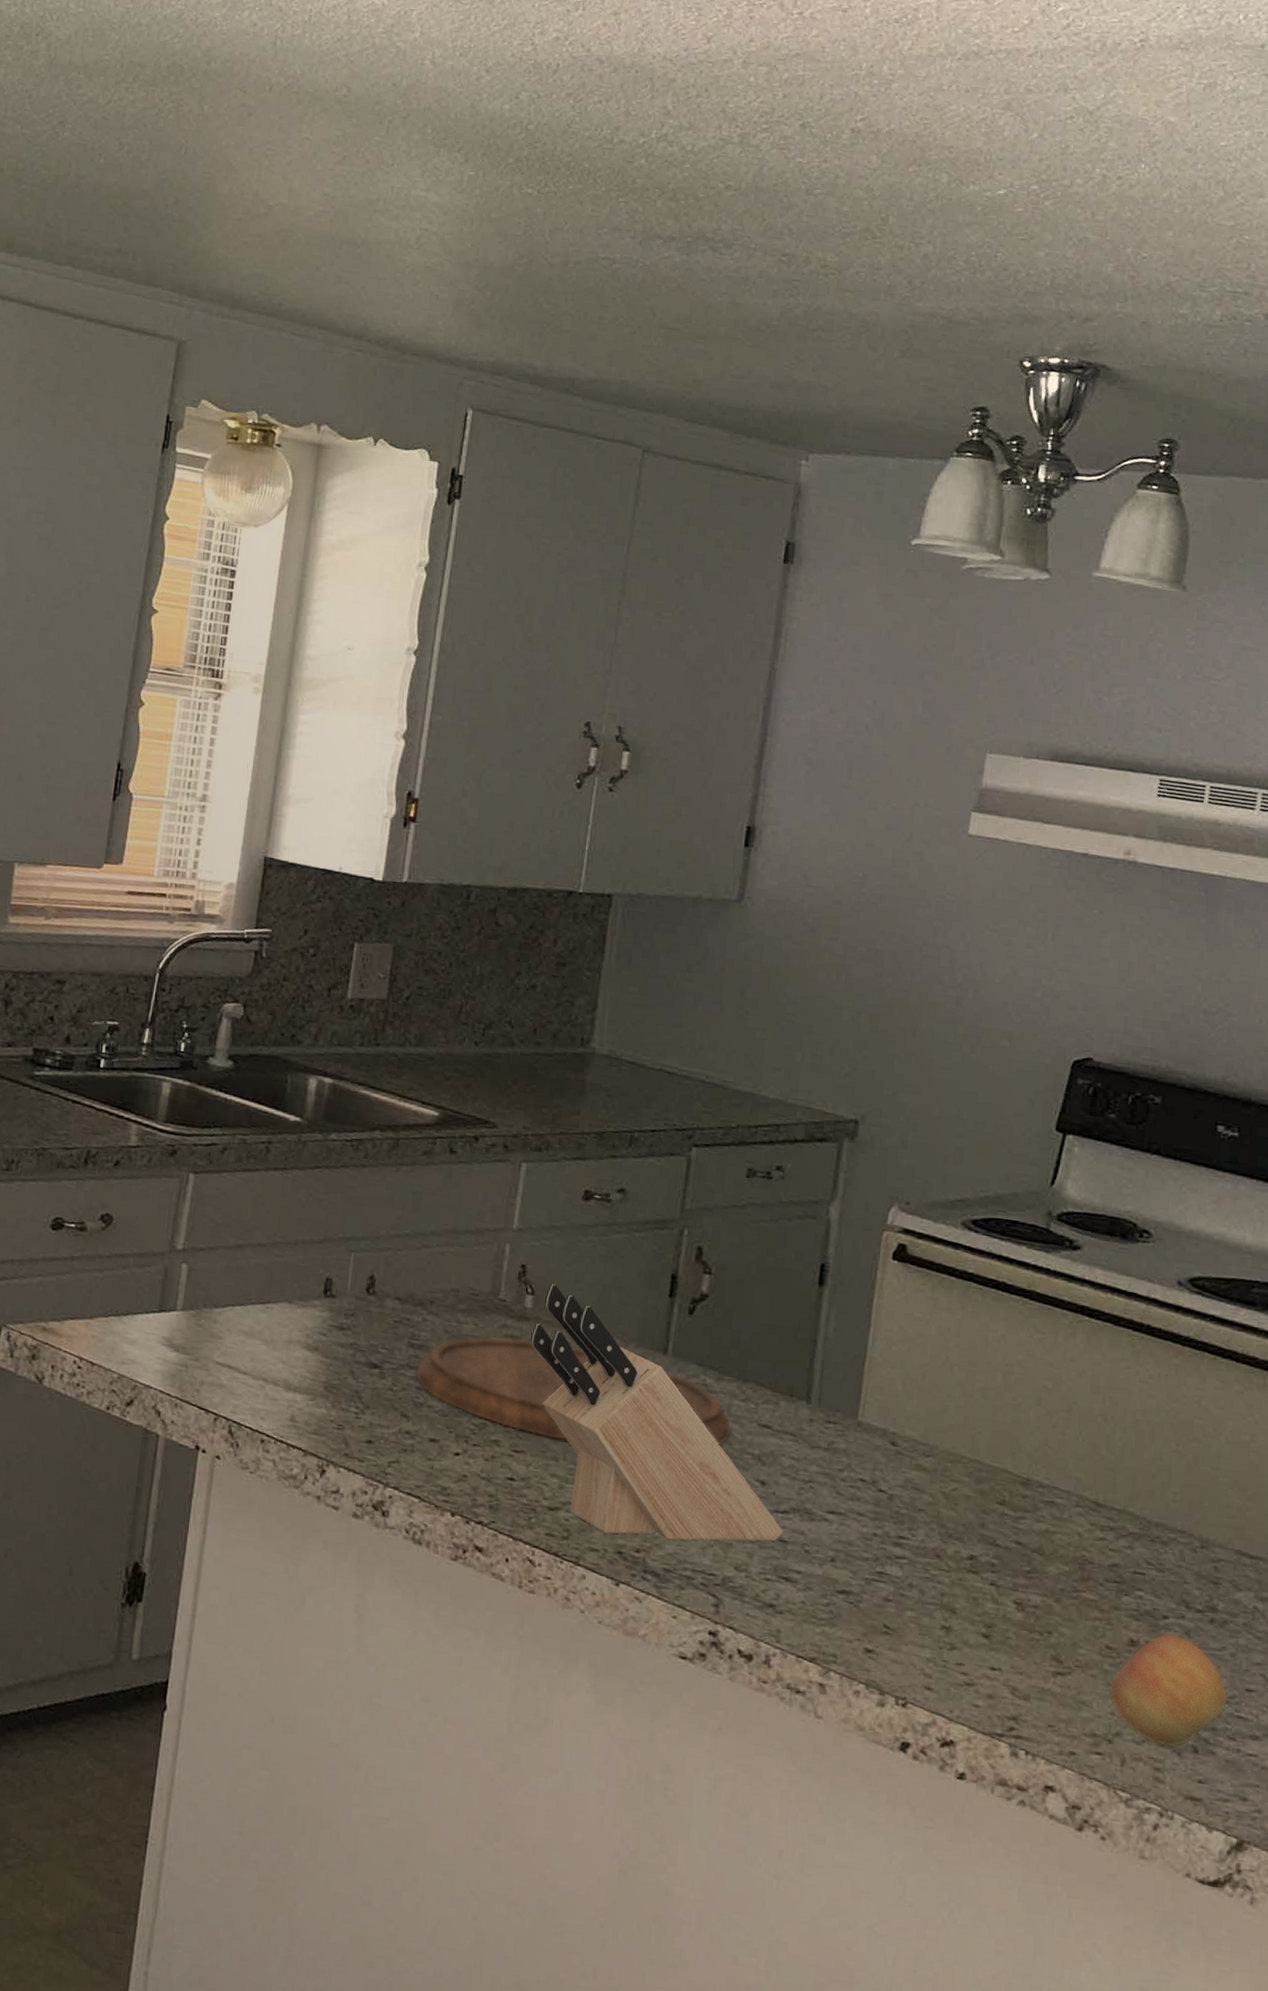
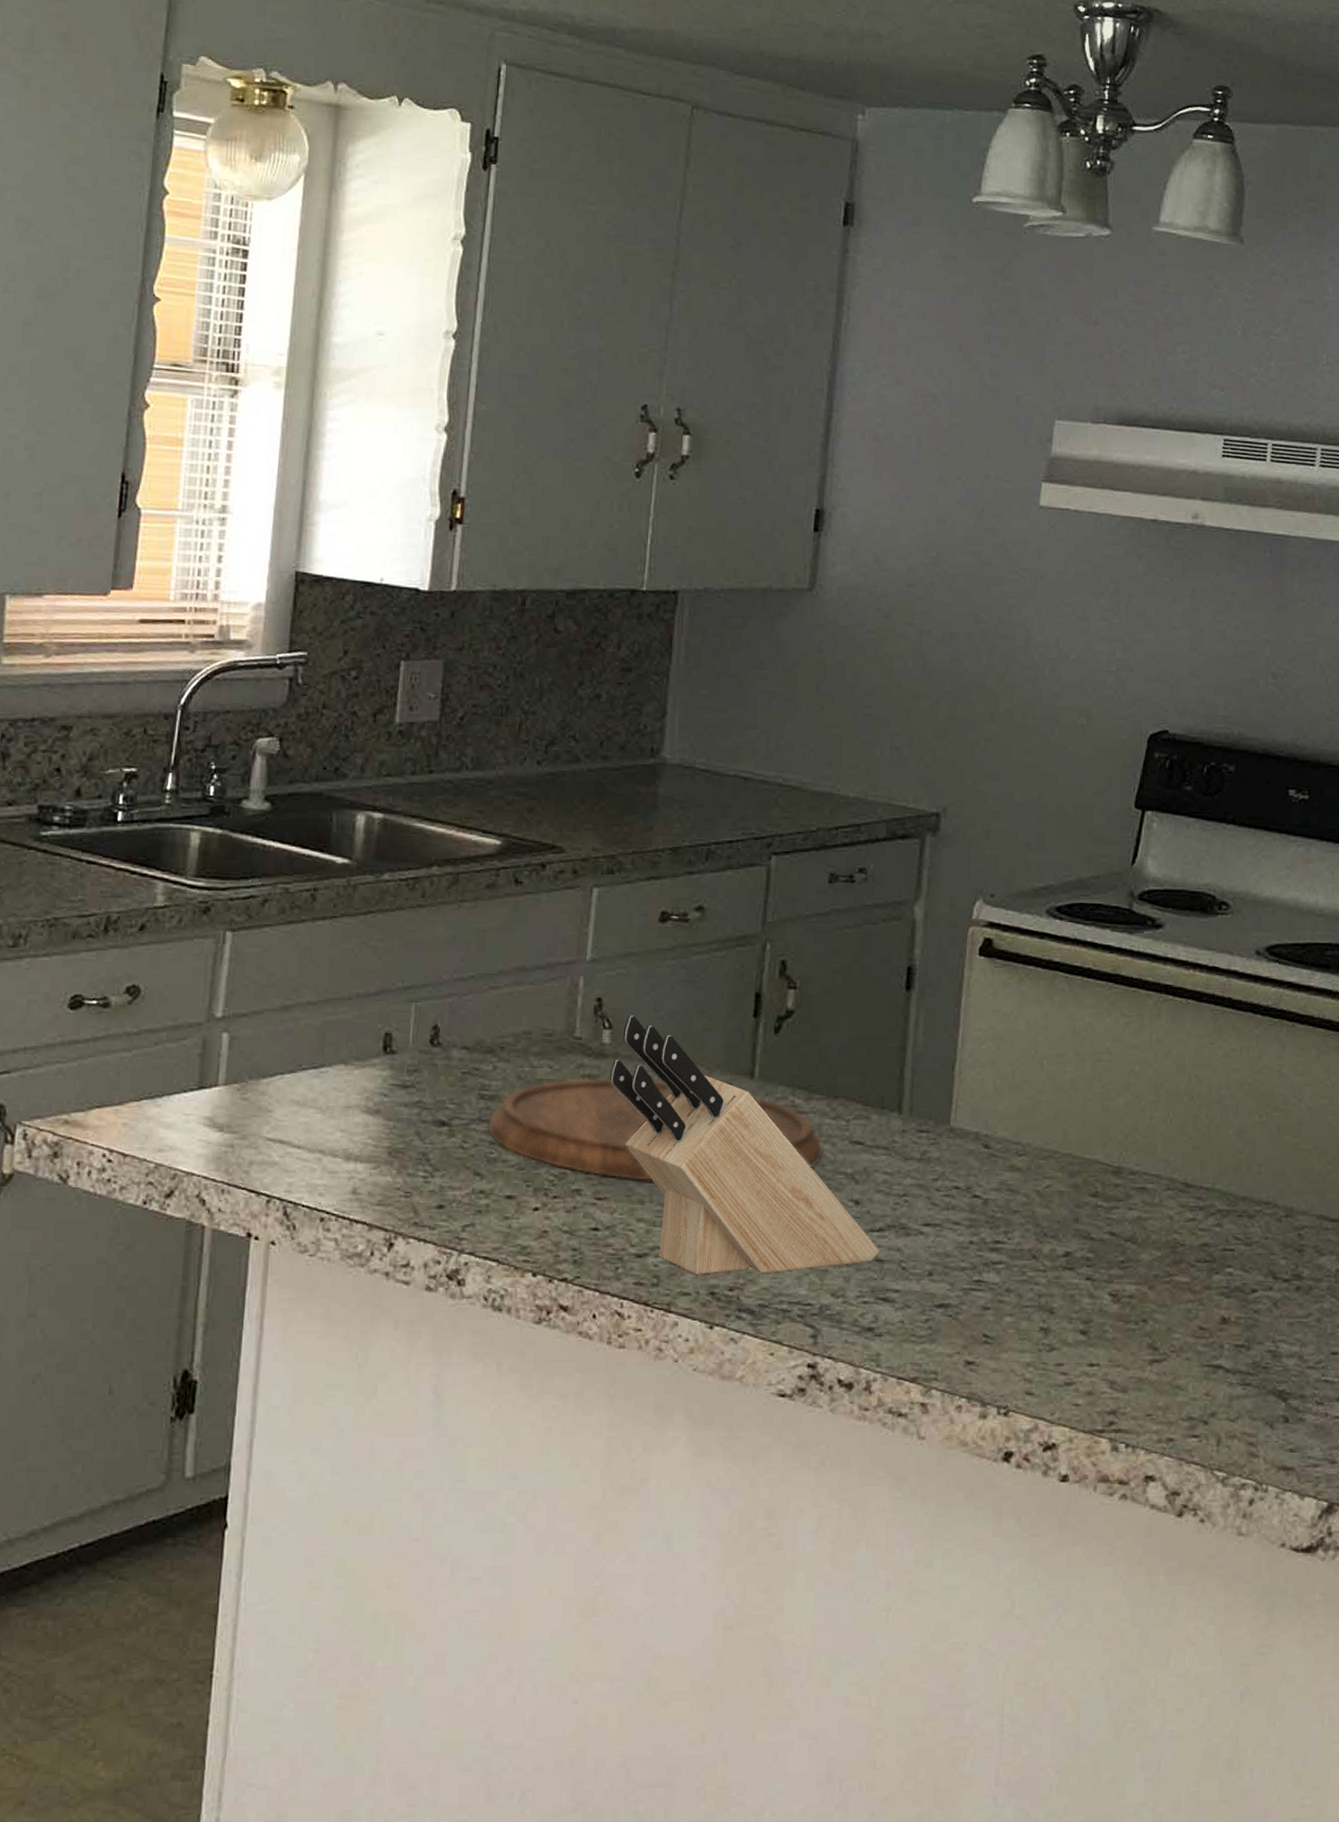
fruit: present [1108,1633,1228,1748] -> none [1202,1306,1315,1421]

